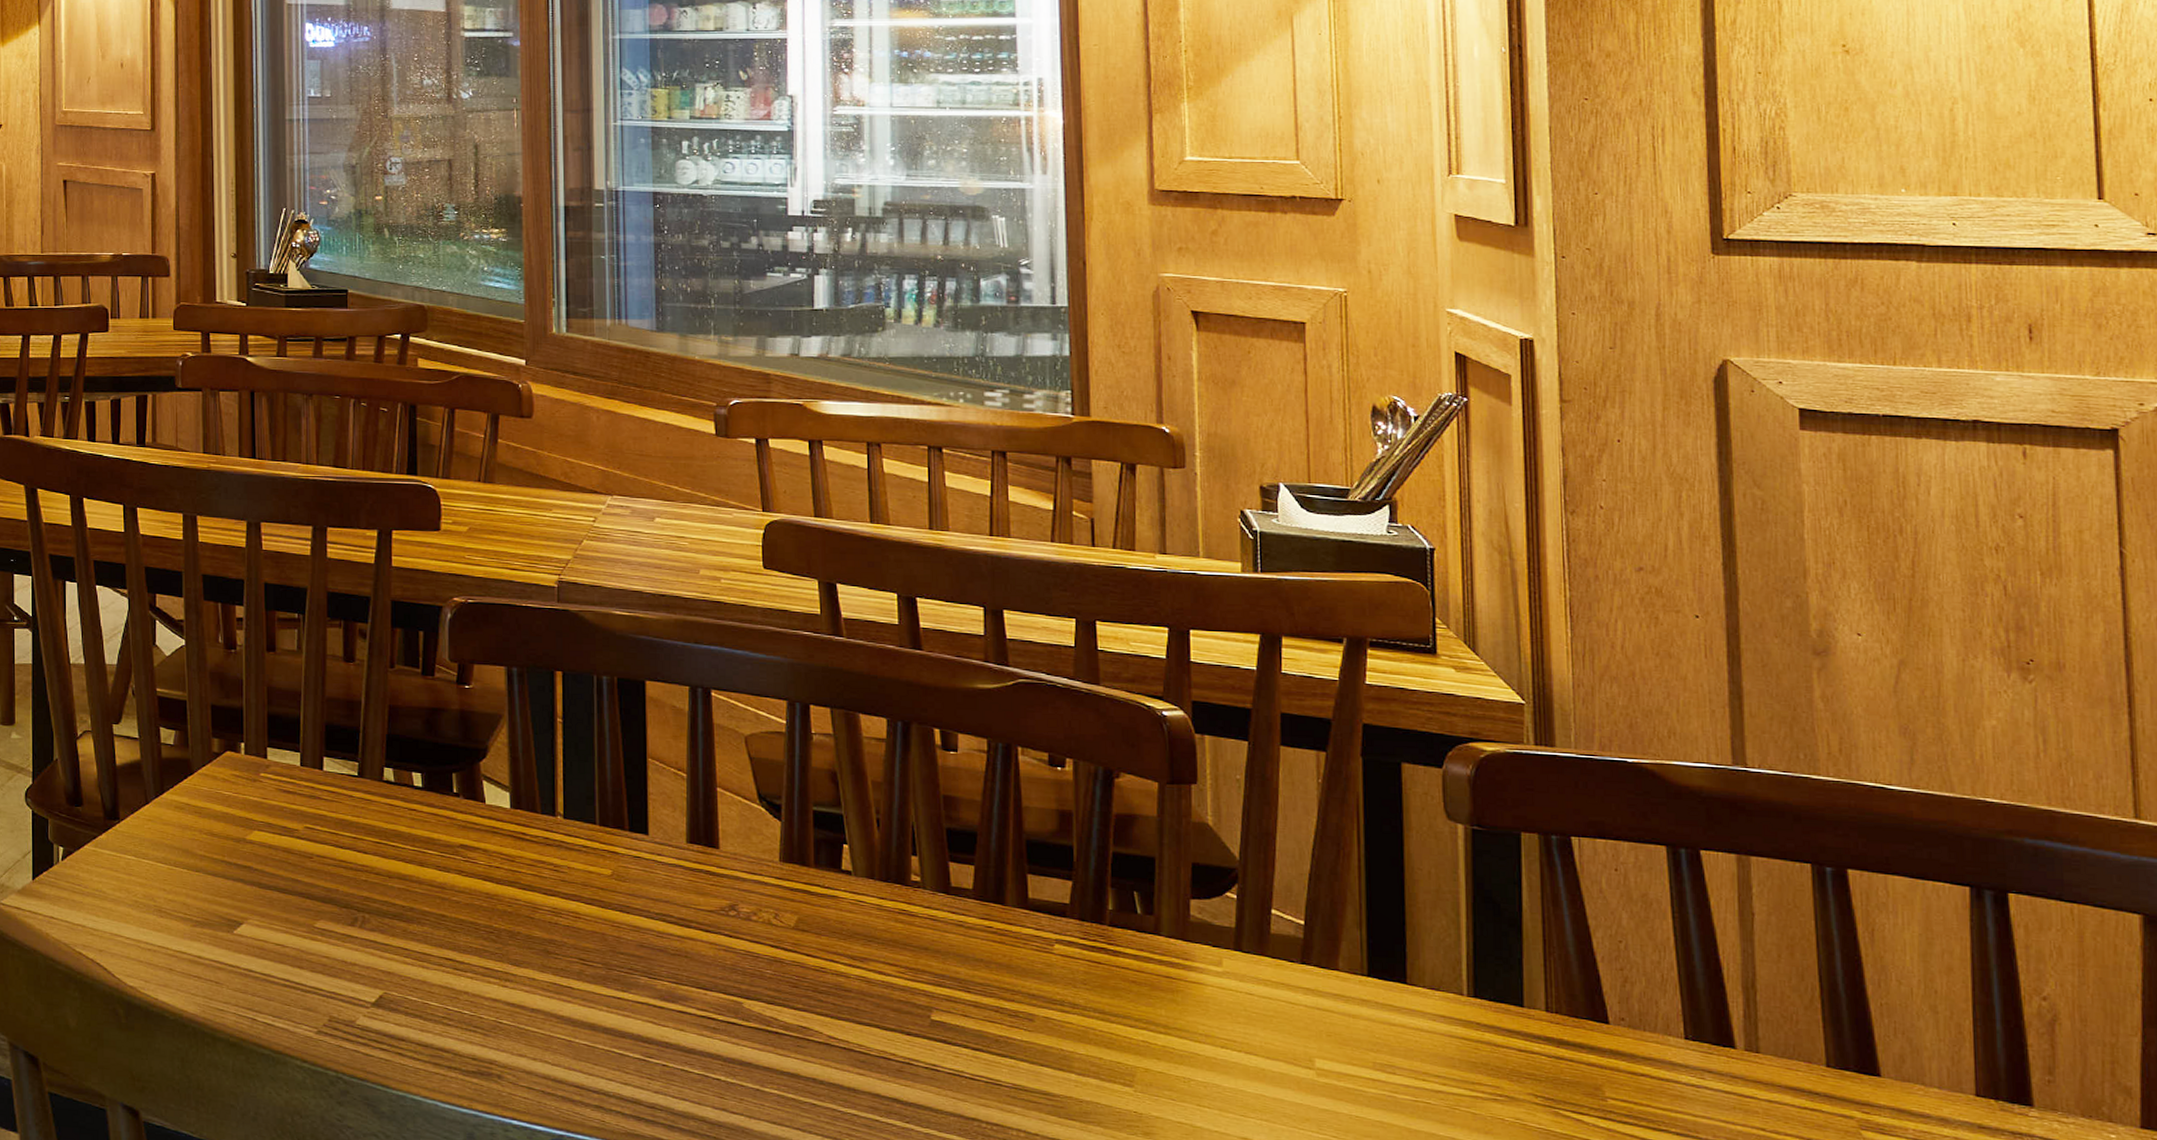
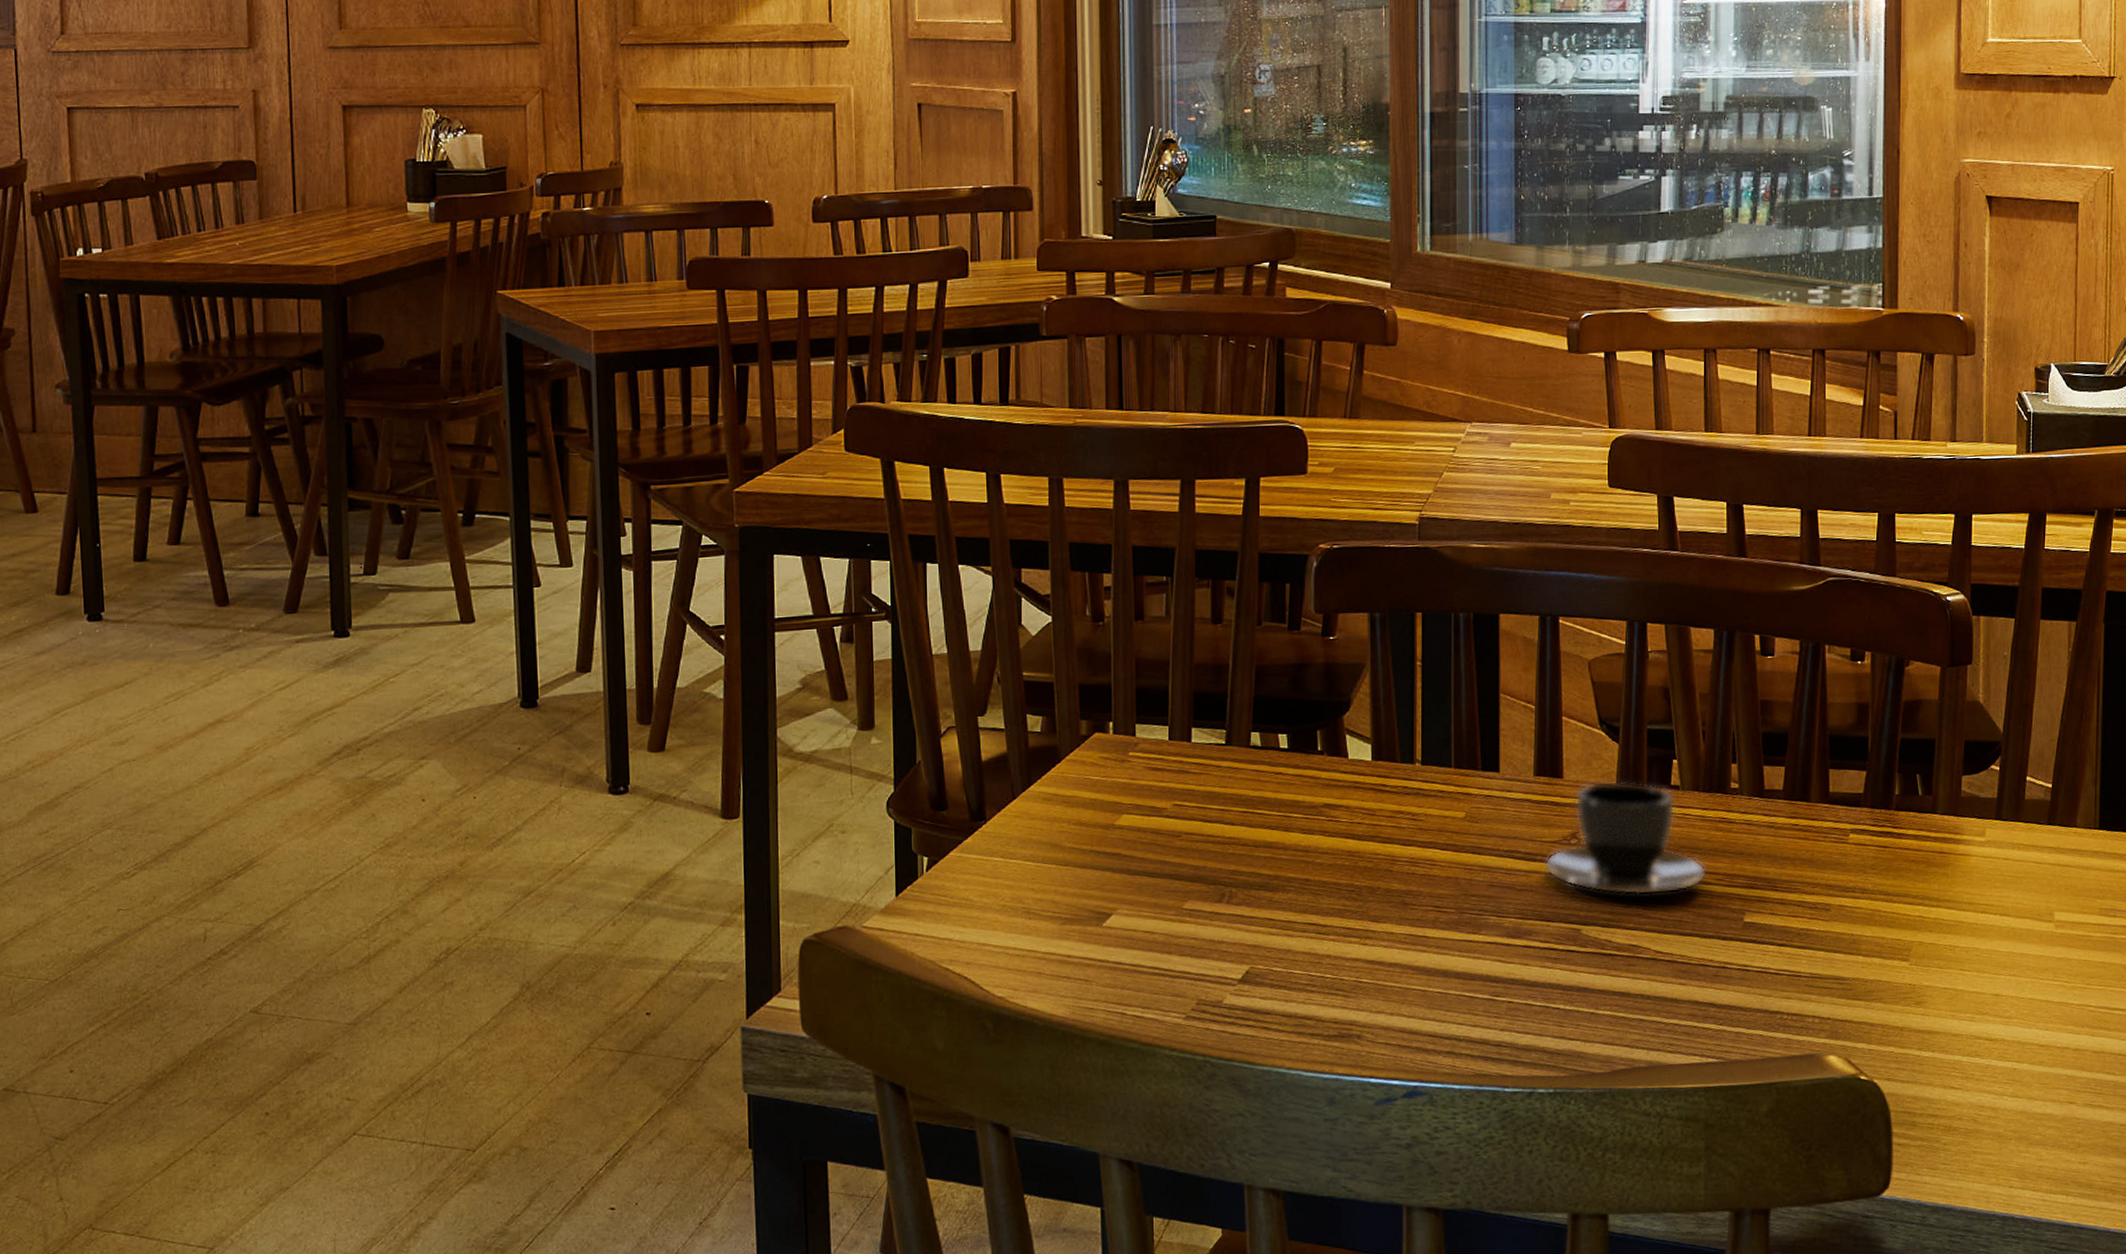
teacup: none [700,856,885,980] -> present [1544,780,1706,896]

